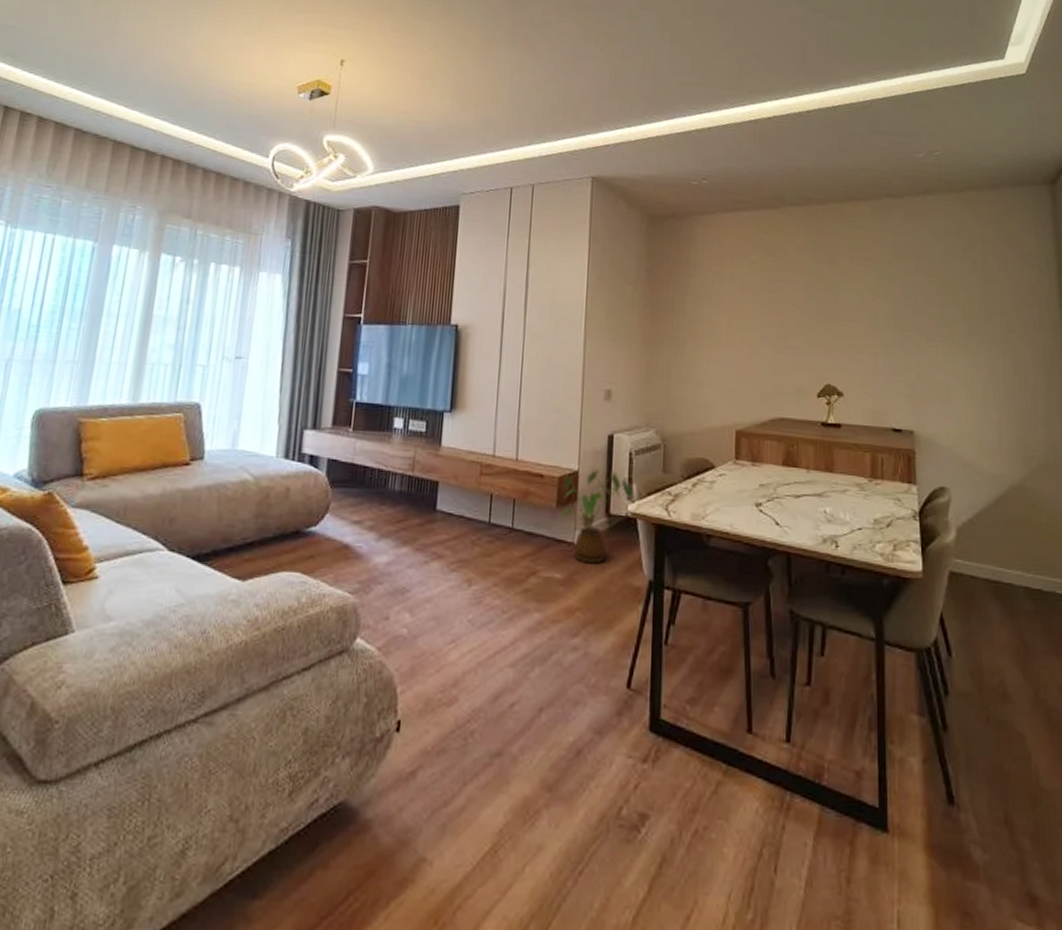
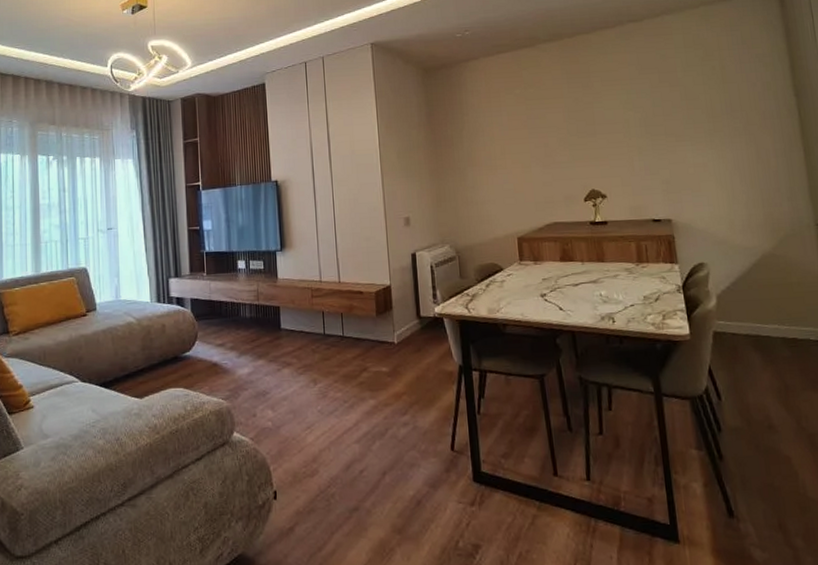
house plant: present [561,470,634,564] -> none [379,282,438,358]

